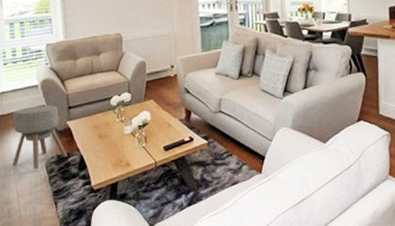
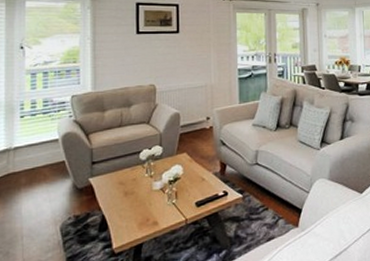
ottoman: present [12,105,68,170] -> none [20,161,87,234]

